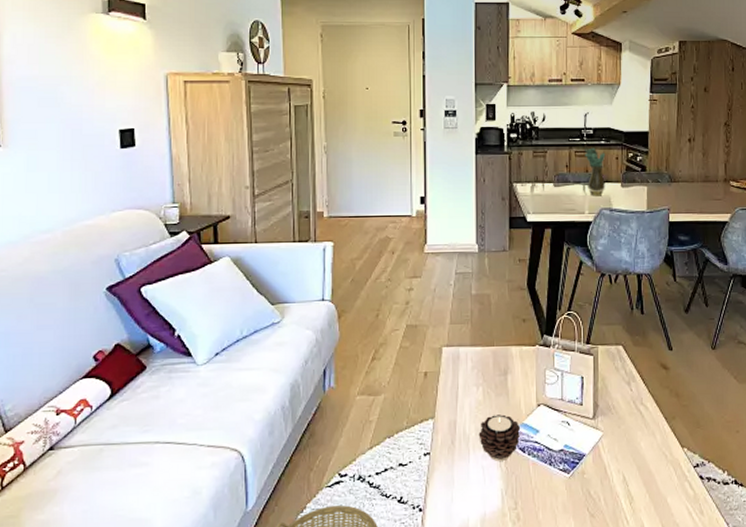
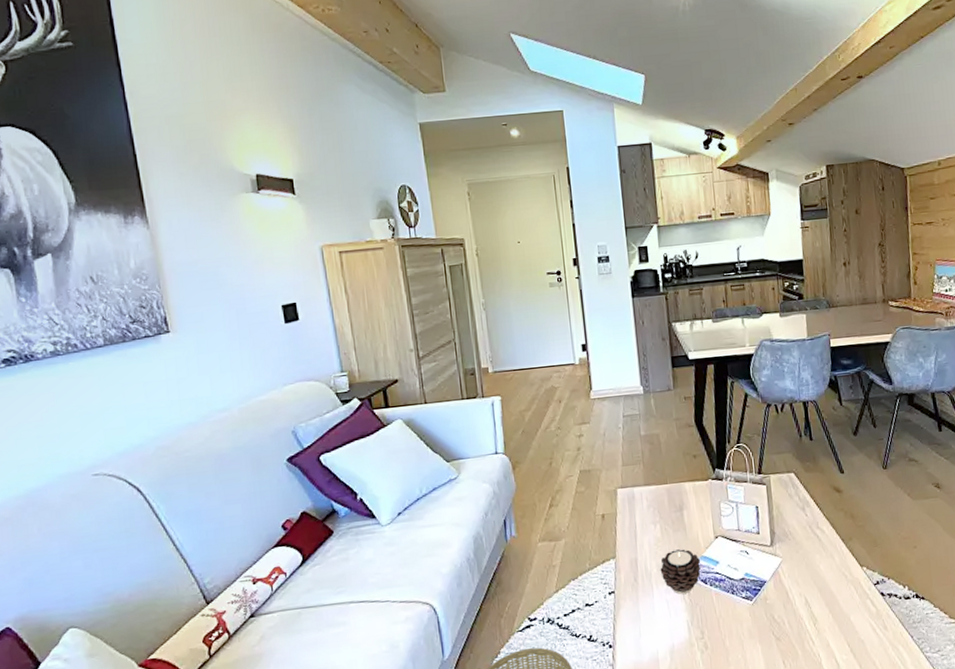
vase: present [585,145,606,196] -> none [740,278,764,329]

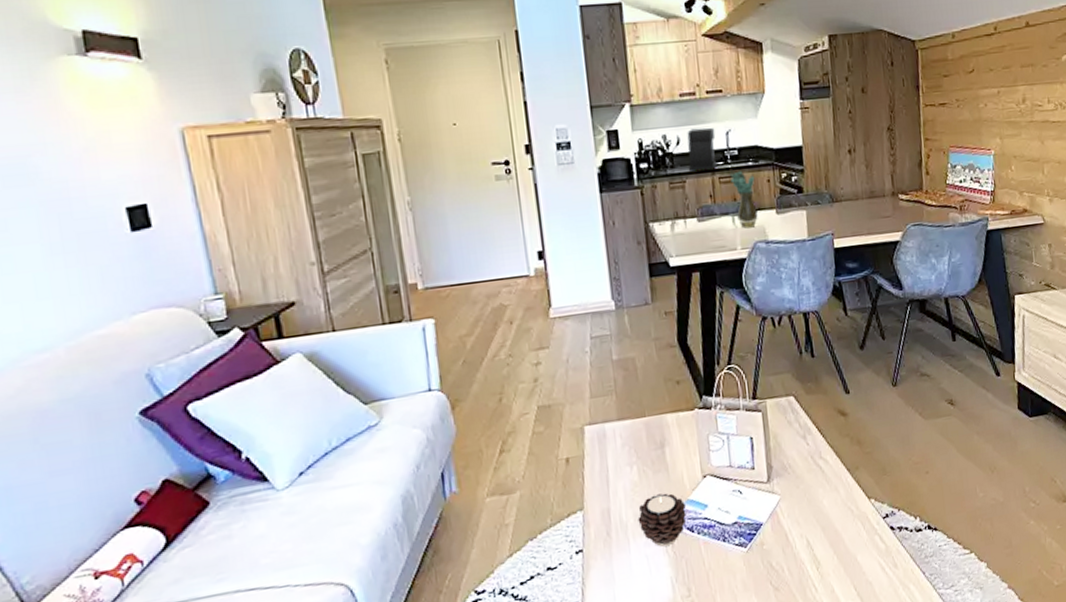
coffee maker: none [704,244,731,281] -> present [687,127,719,172]
vase: none [740,278,764,329] -> present [729,169,758,229]

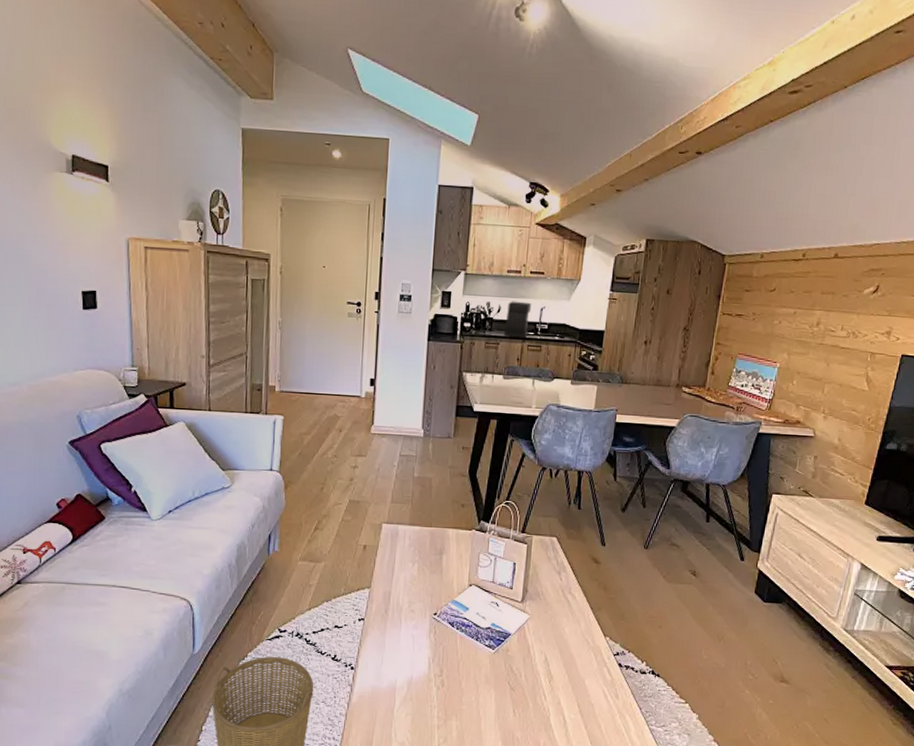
candle: present [638,493,687,547] -> none [411,590,452,632]
vase: present [729,169,758,229] -> none [537,339,558,392]

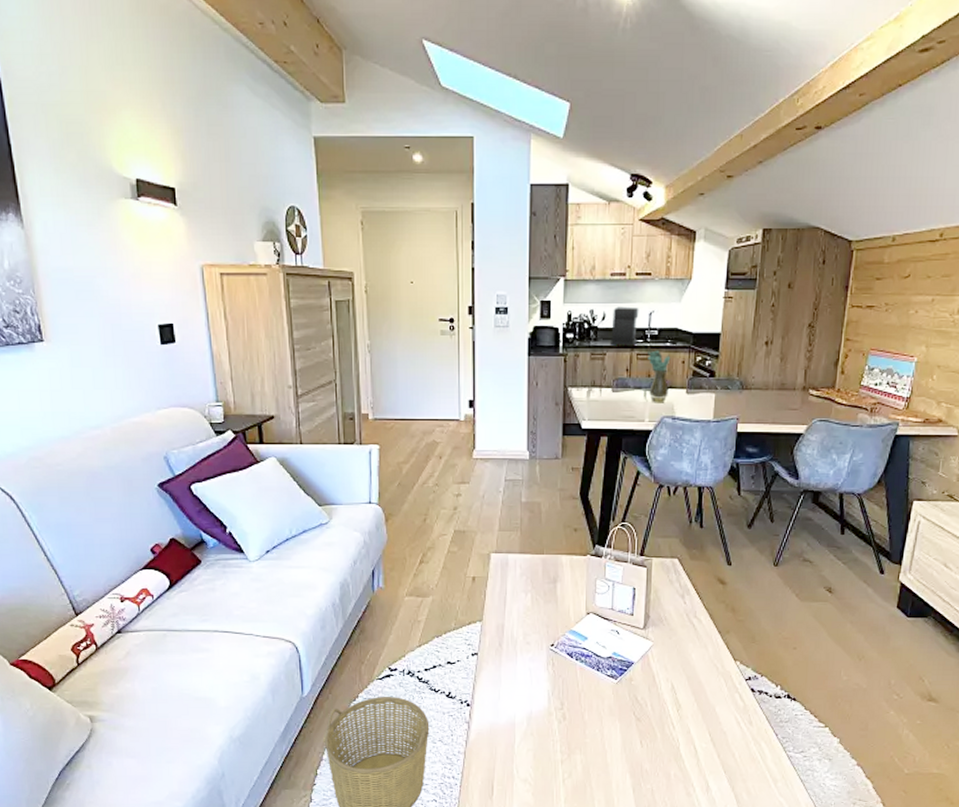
vase: none [537,339,558,392] -> present [647,347,671,403]

